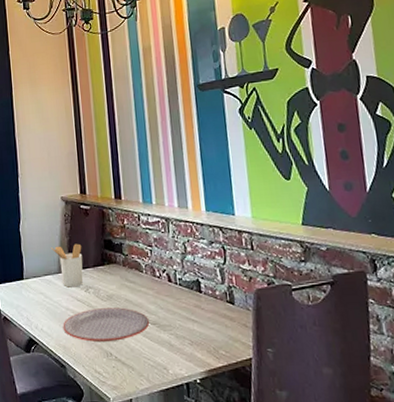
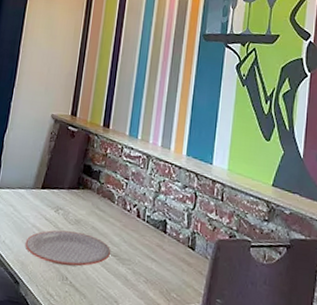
utensil holder: present [50,243,84,288] -> none [30,161,62,206]

